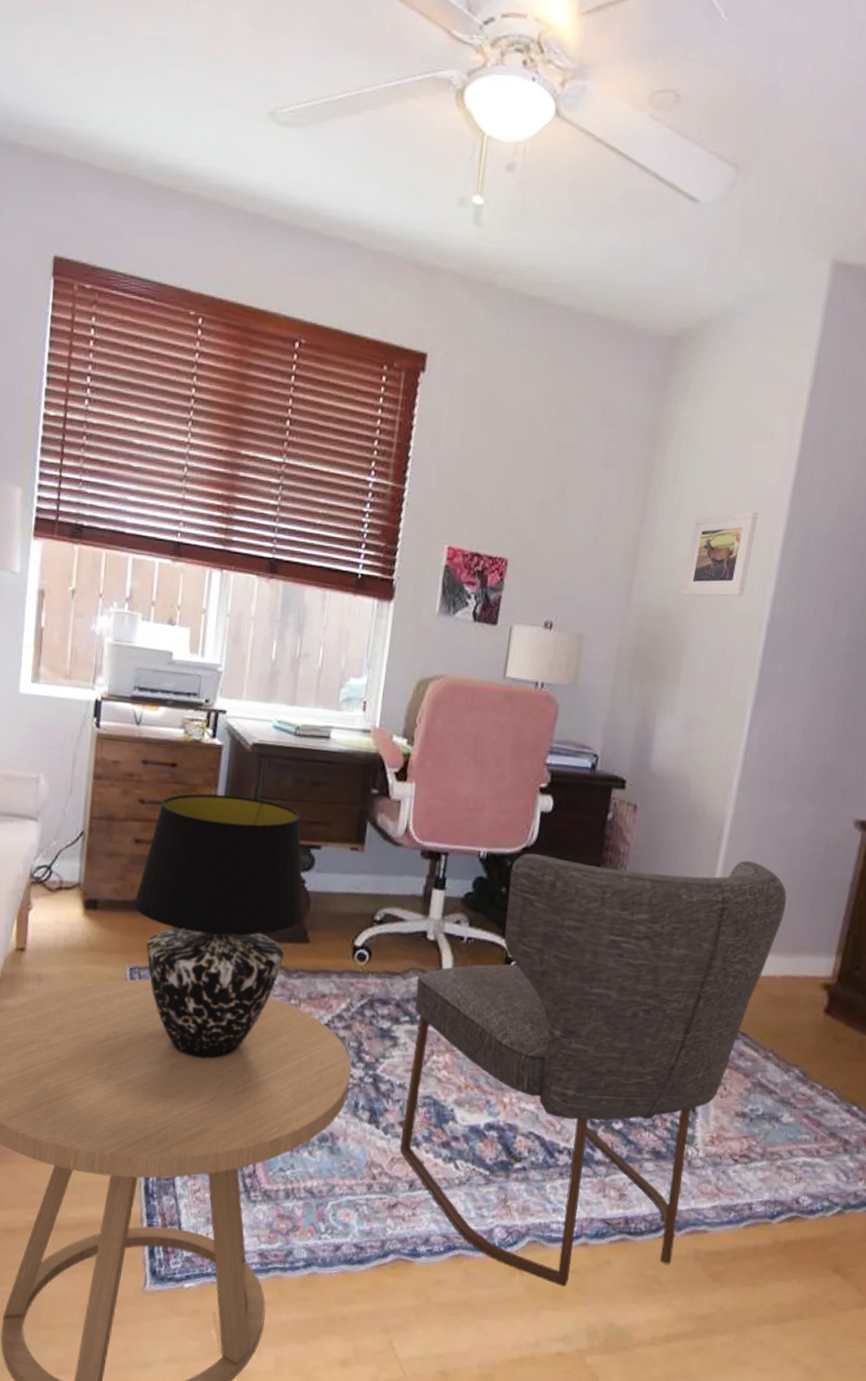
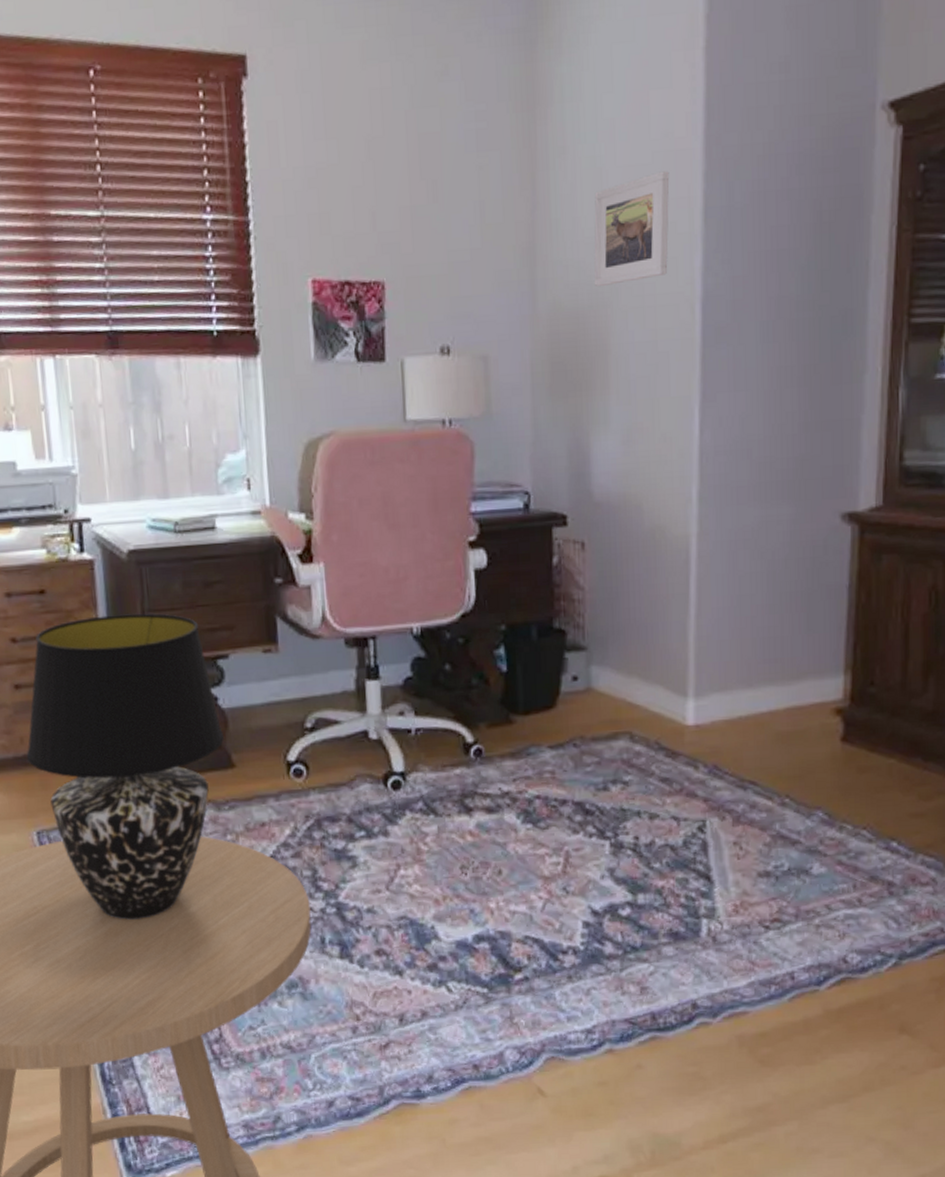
chair: present [399,853,787,1287] -> none [366,583,776,1103]

